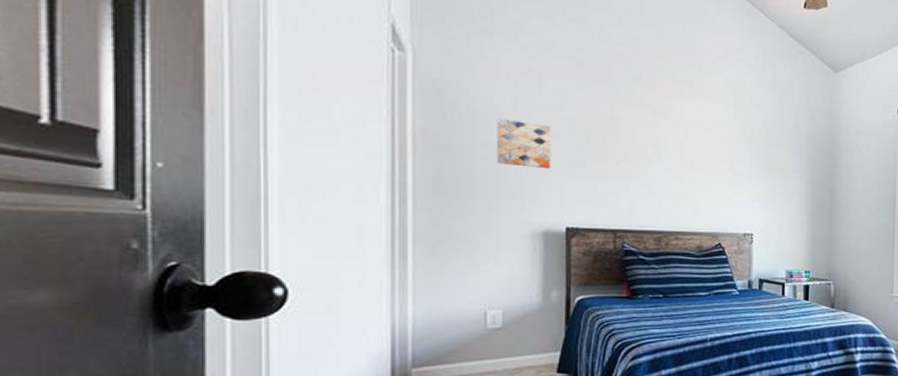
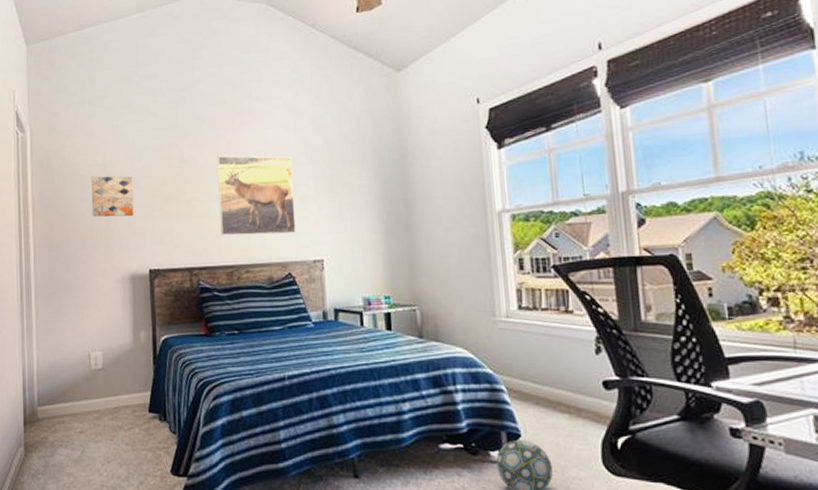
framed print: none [651,120,730,207] -> present [217,155,296,236]

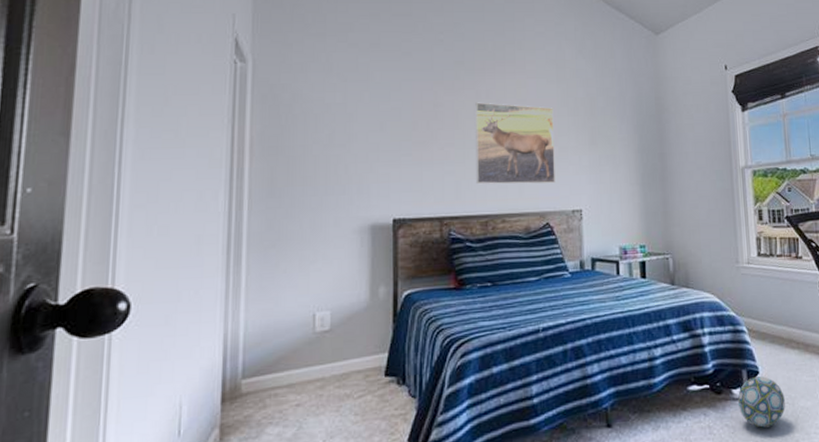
wall art: present [91,176,134,217] -> none [326,115,378,161]

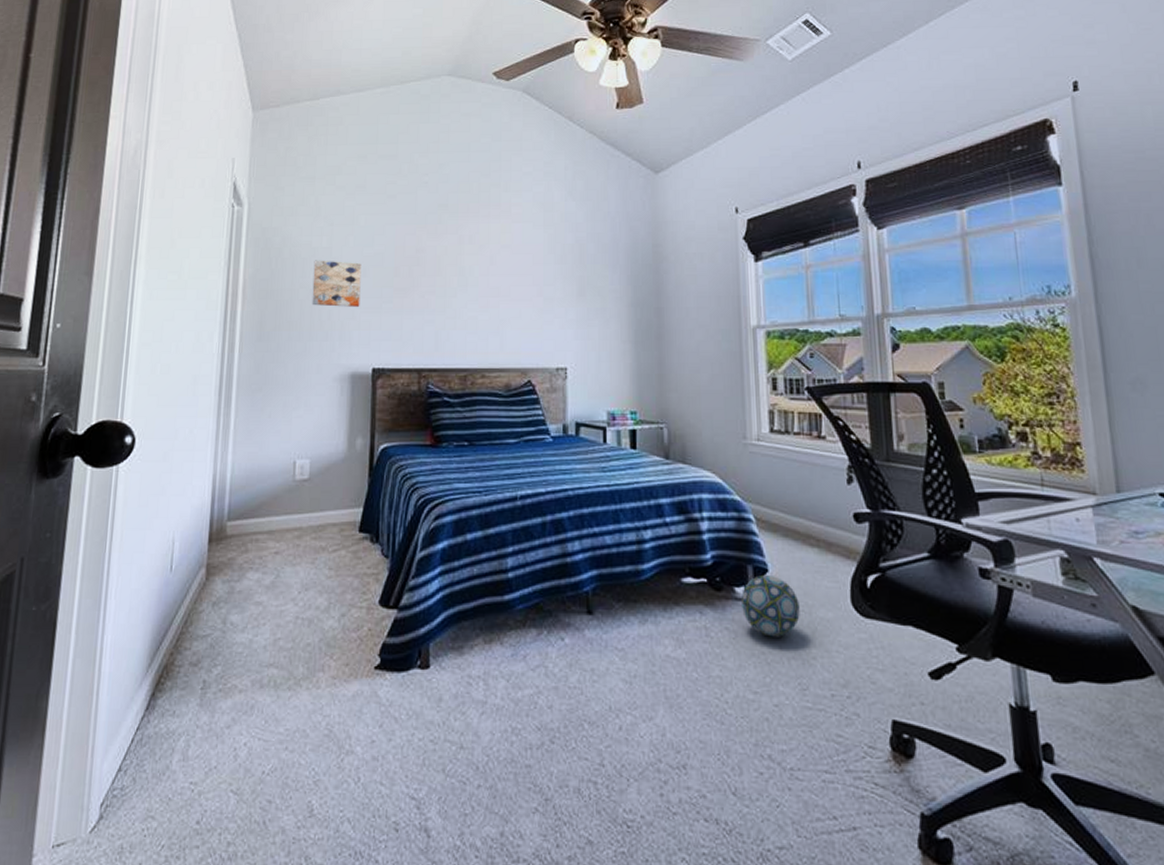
wall art: none [326,115,378,161] -> present [312,260,362,307]
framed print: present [475,102,555,185] -> none [456,247,539,338]

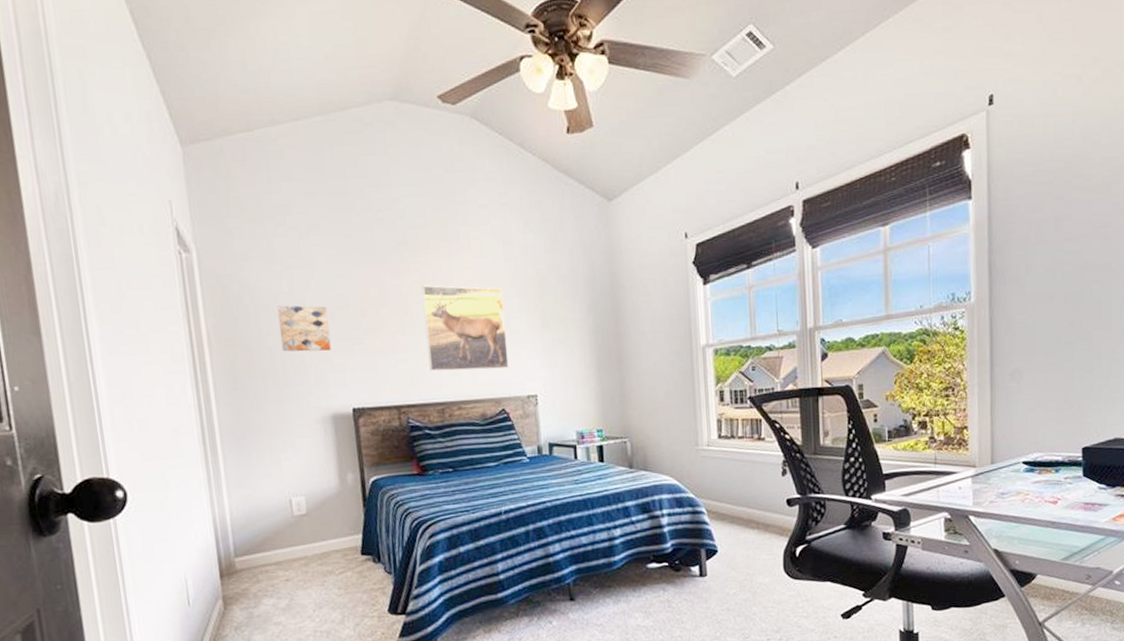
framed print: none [456,247,539,338] -> present [422,285,509,372]
ball: present [740,575,800,637] -> none [696,555,743,602]

